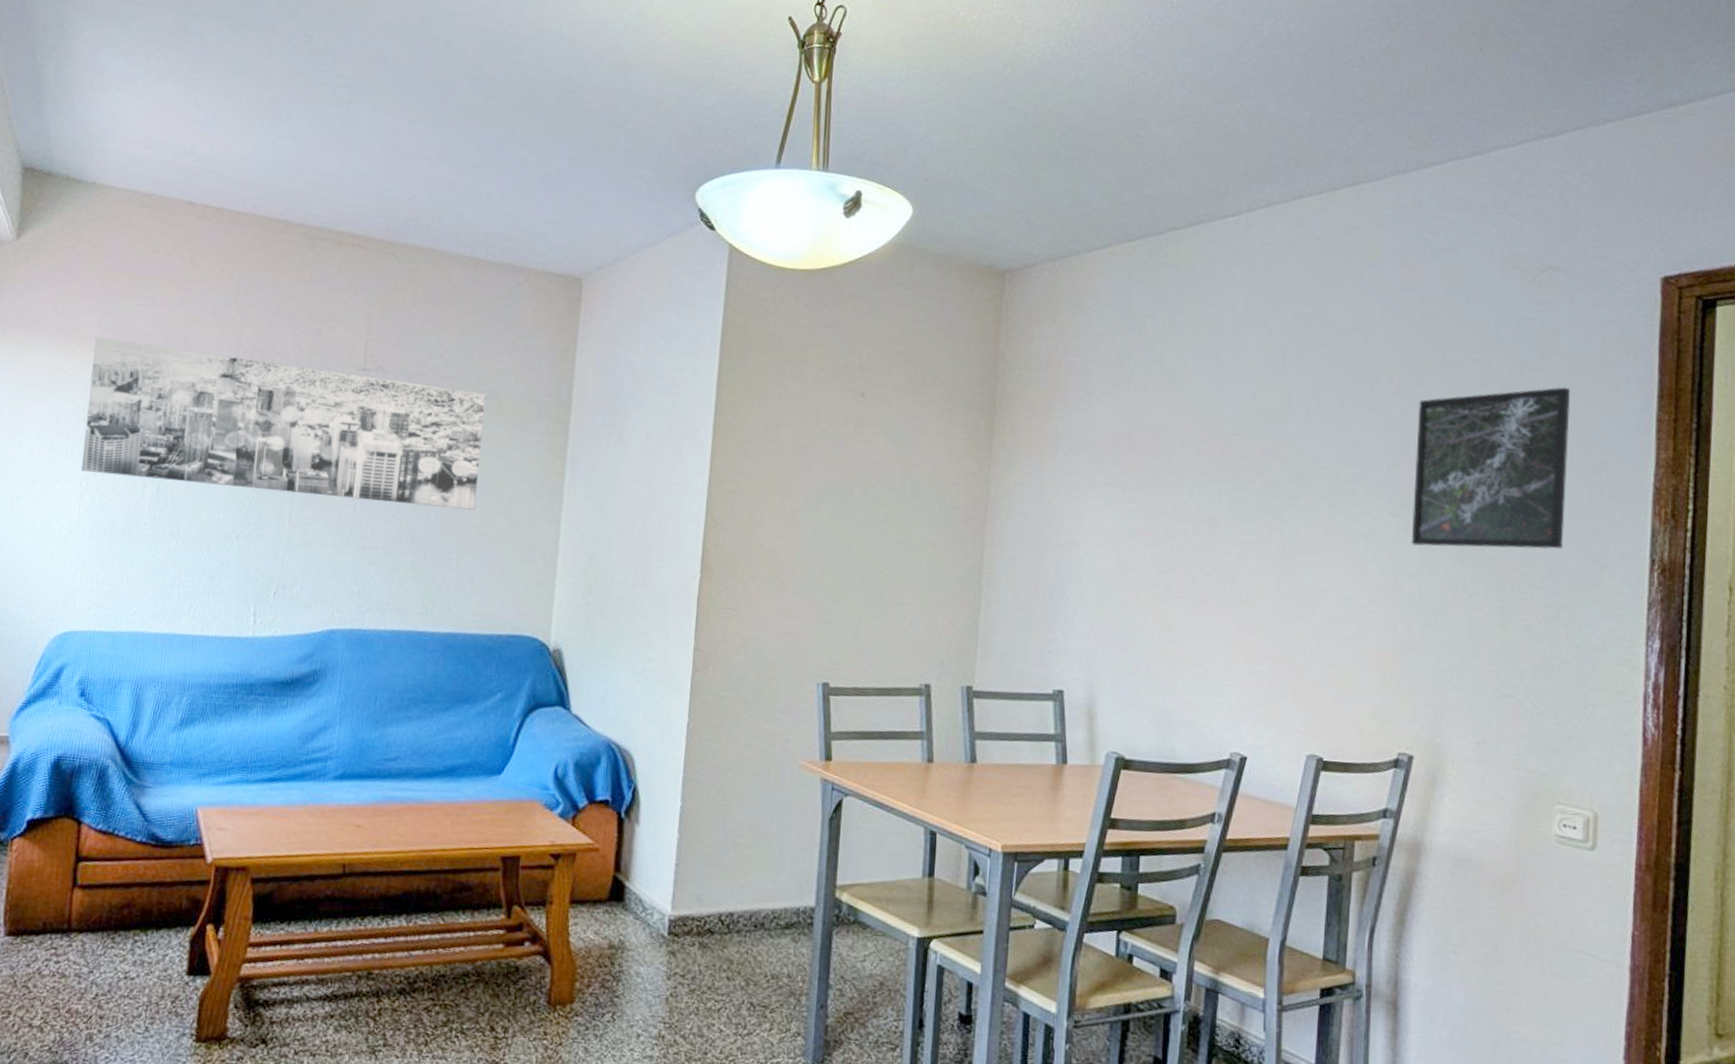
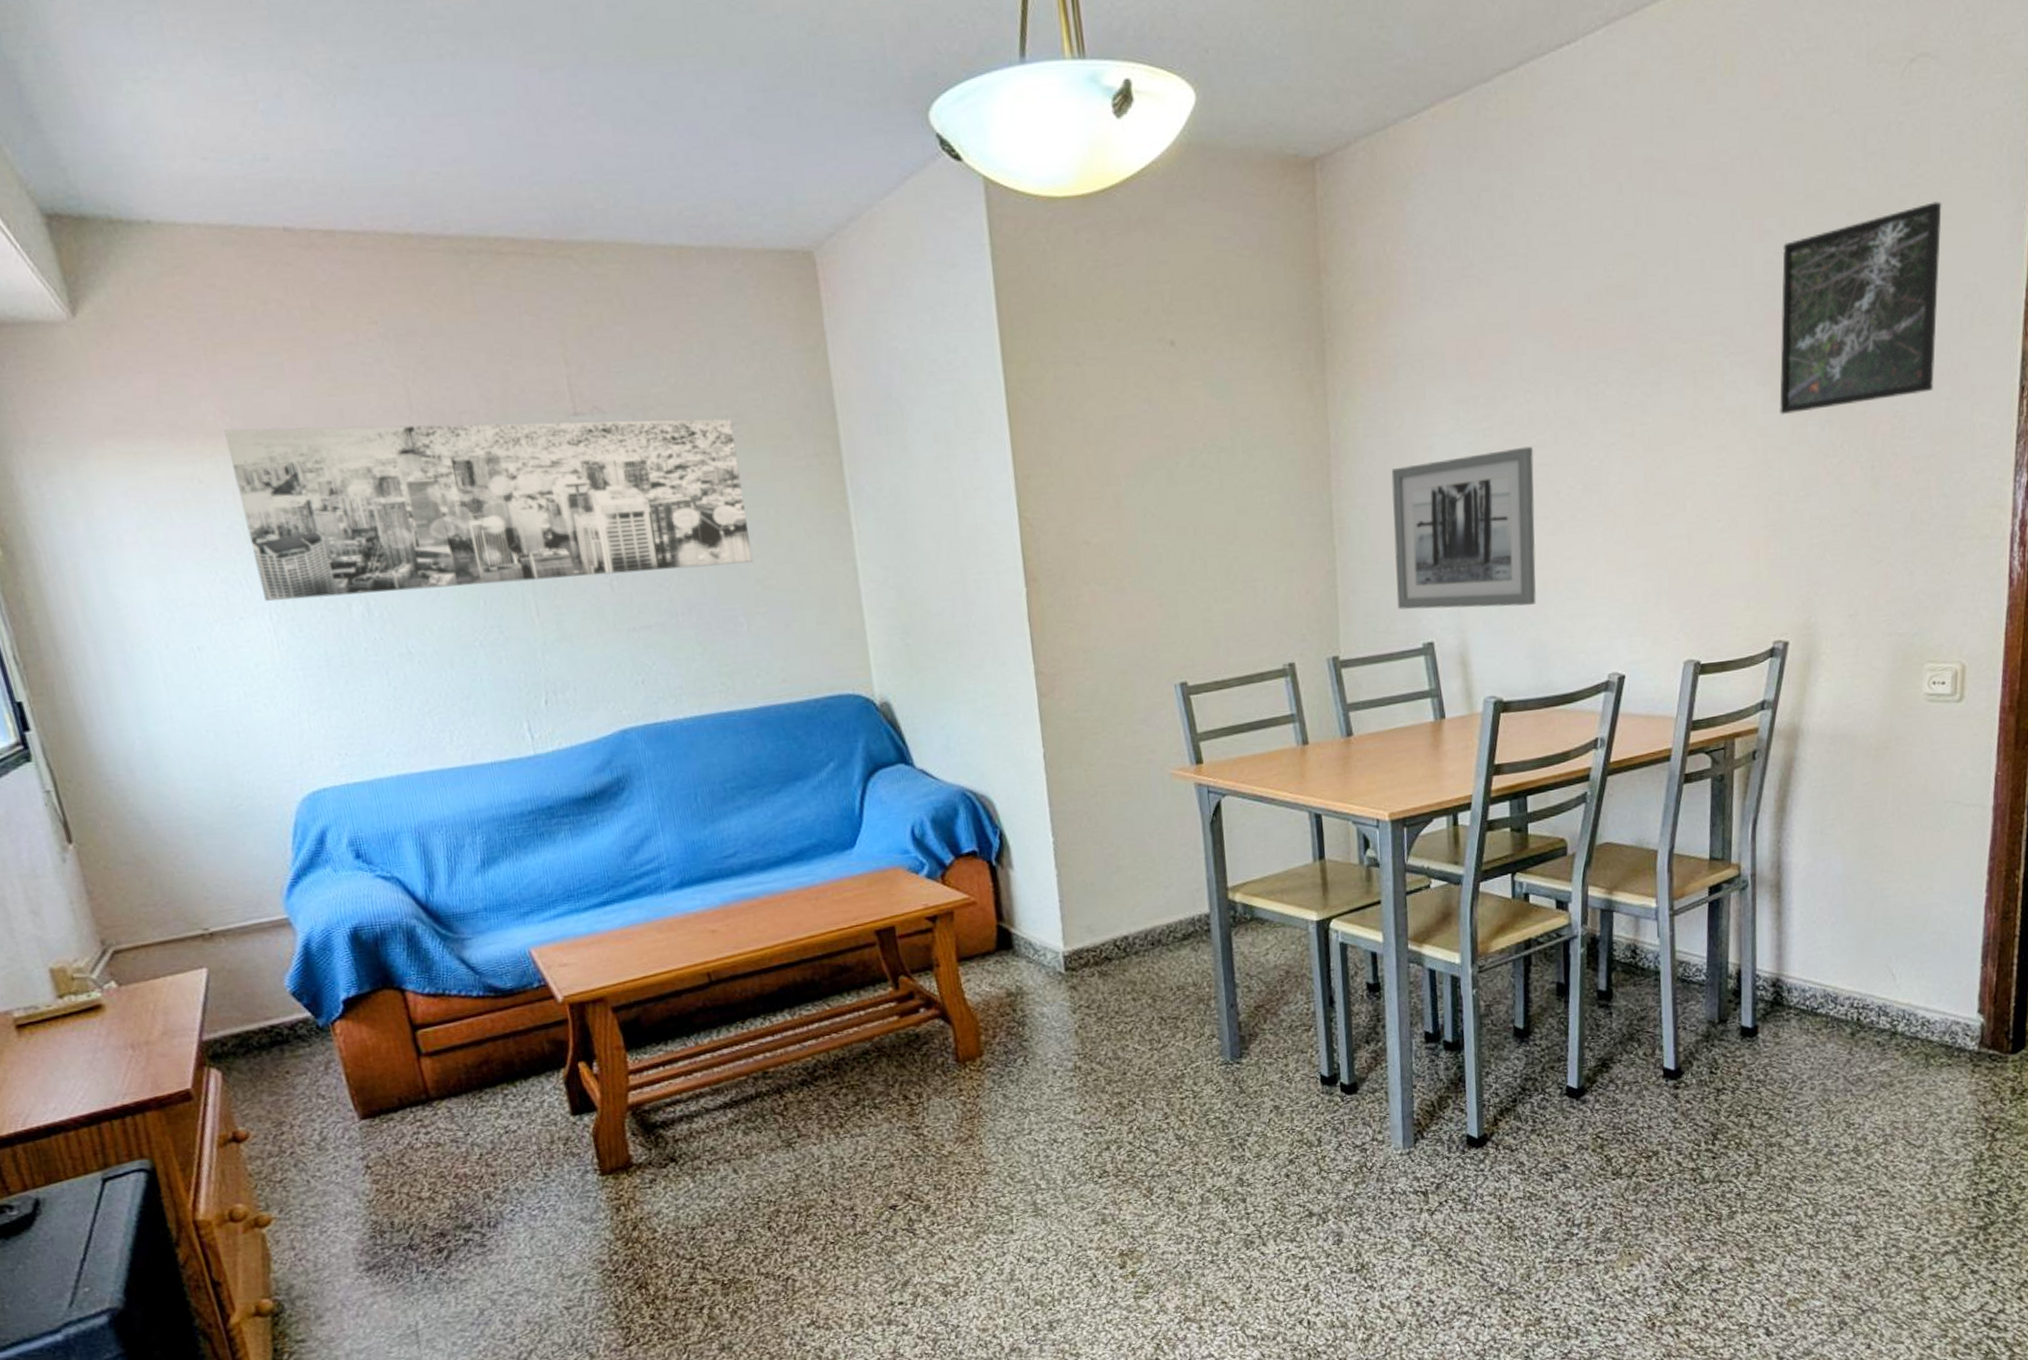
wall art: none [1033,529,1174,674] -> present [1391,446,1536,610]

